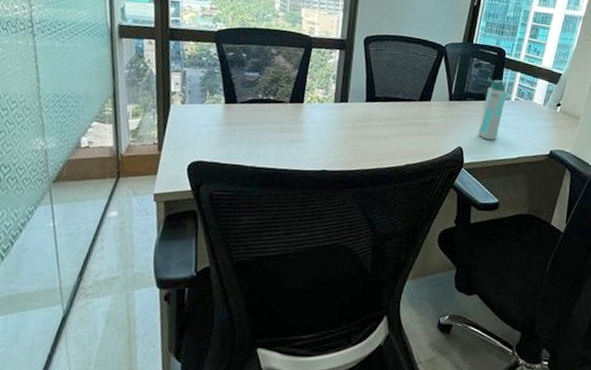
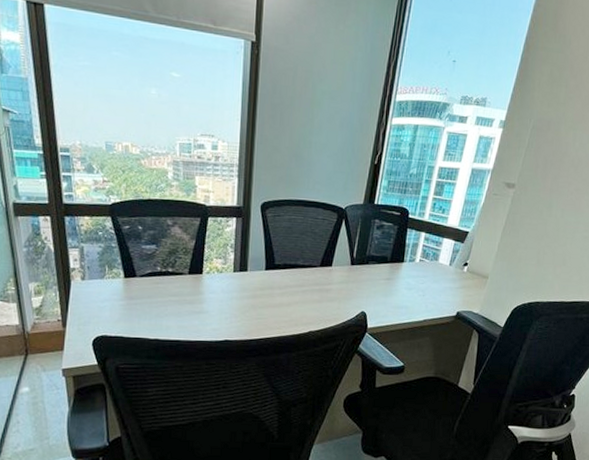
water bottle: present [478,78,507,140] -> none [381,239,411,303]

